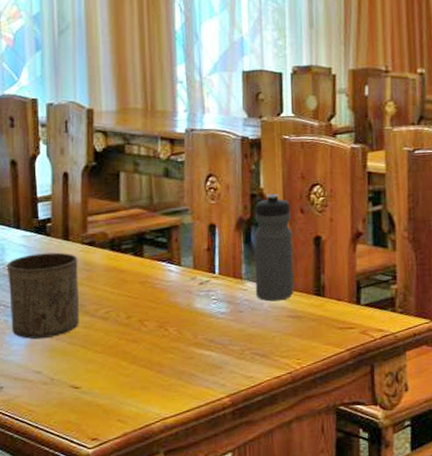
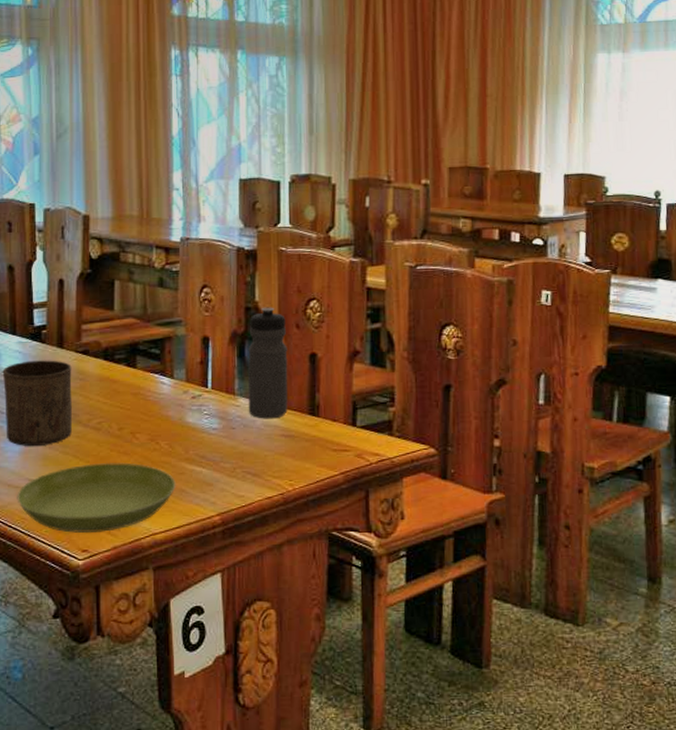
saucer: none [23,350,185,422] -> present [17,462,176,533]

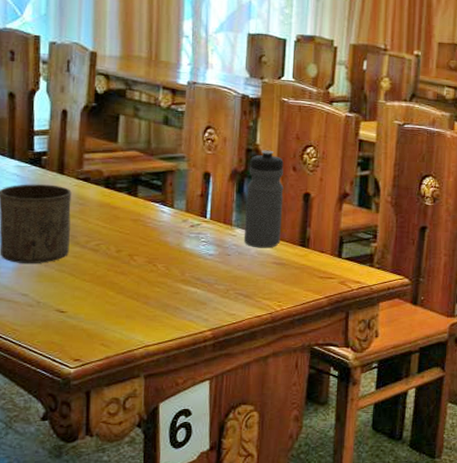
saucer: present [17,462,176,533] -> none [8,280,171,344]

